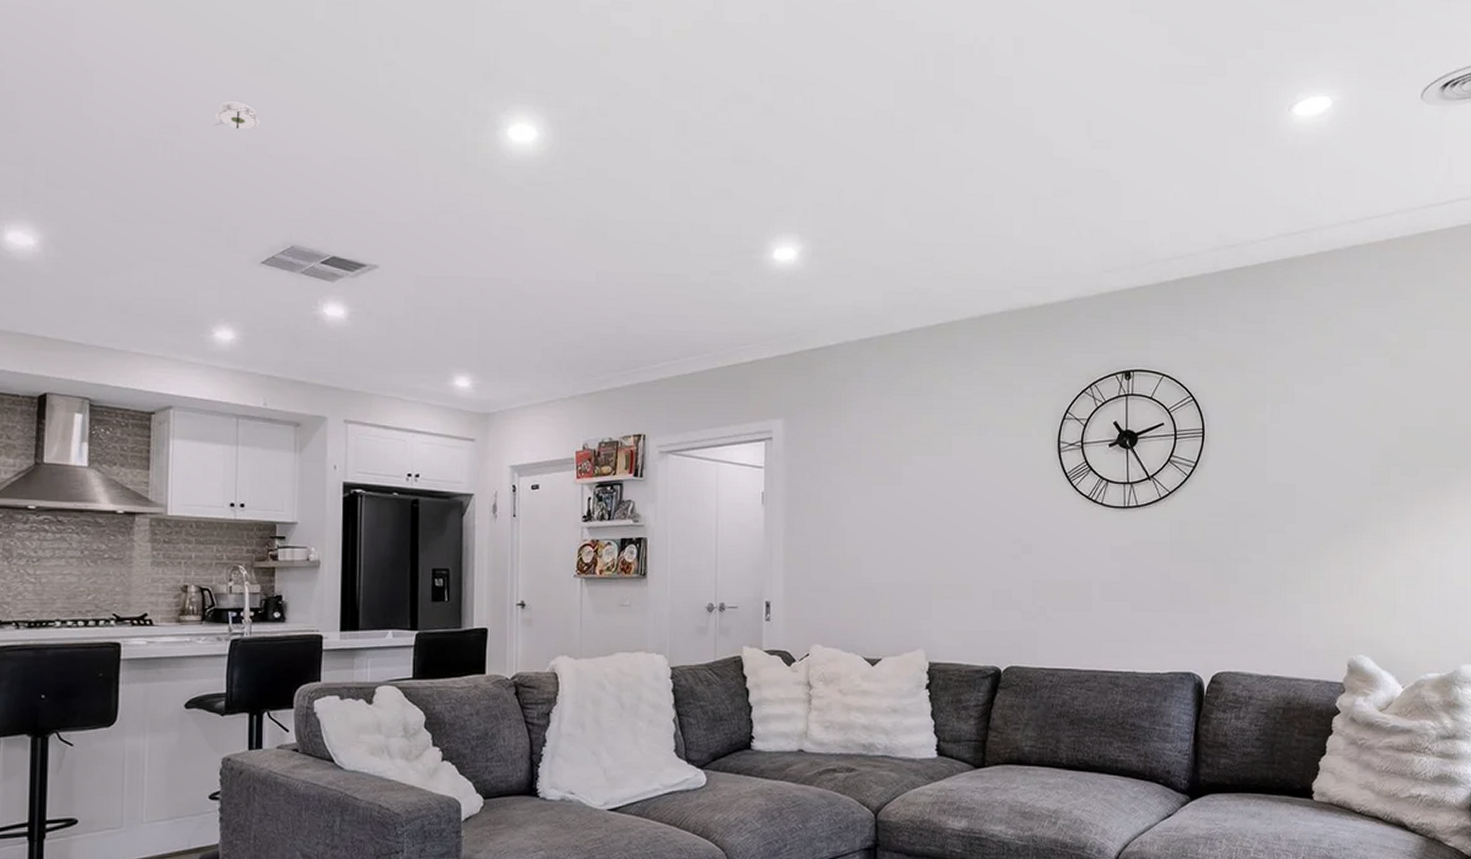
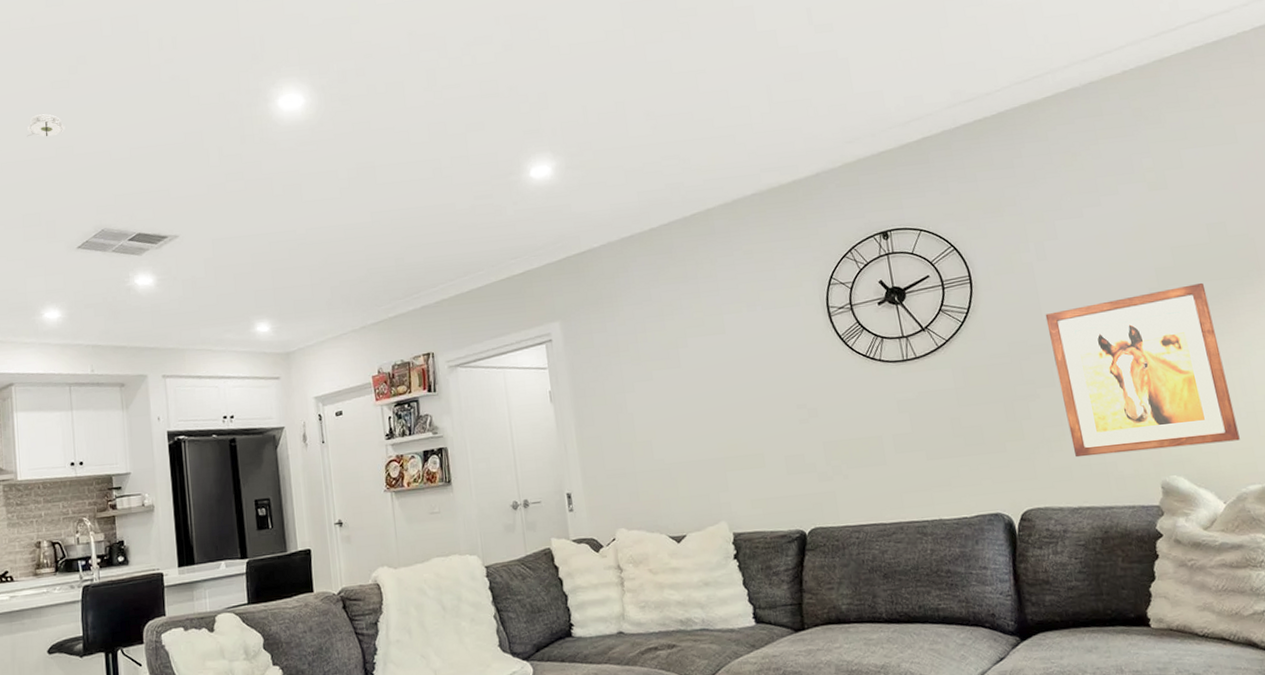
wall art: none [1269,467,1428,628] -> present [1045,282,1240,458]

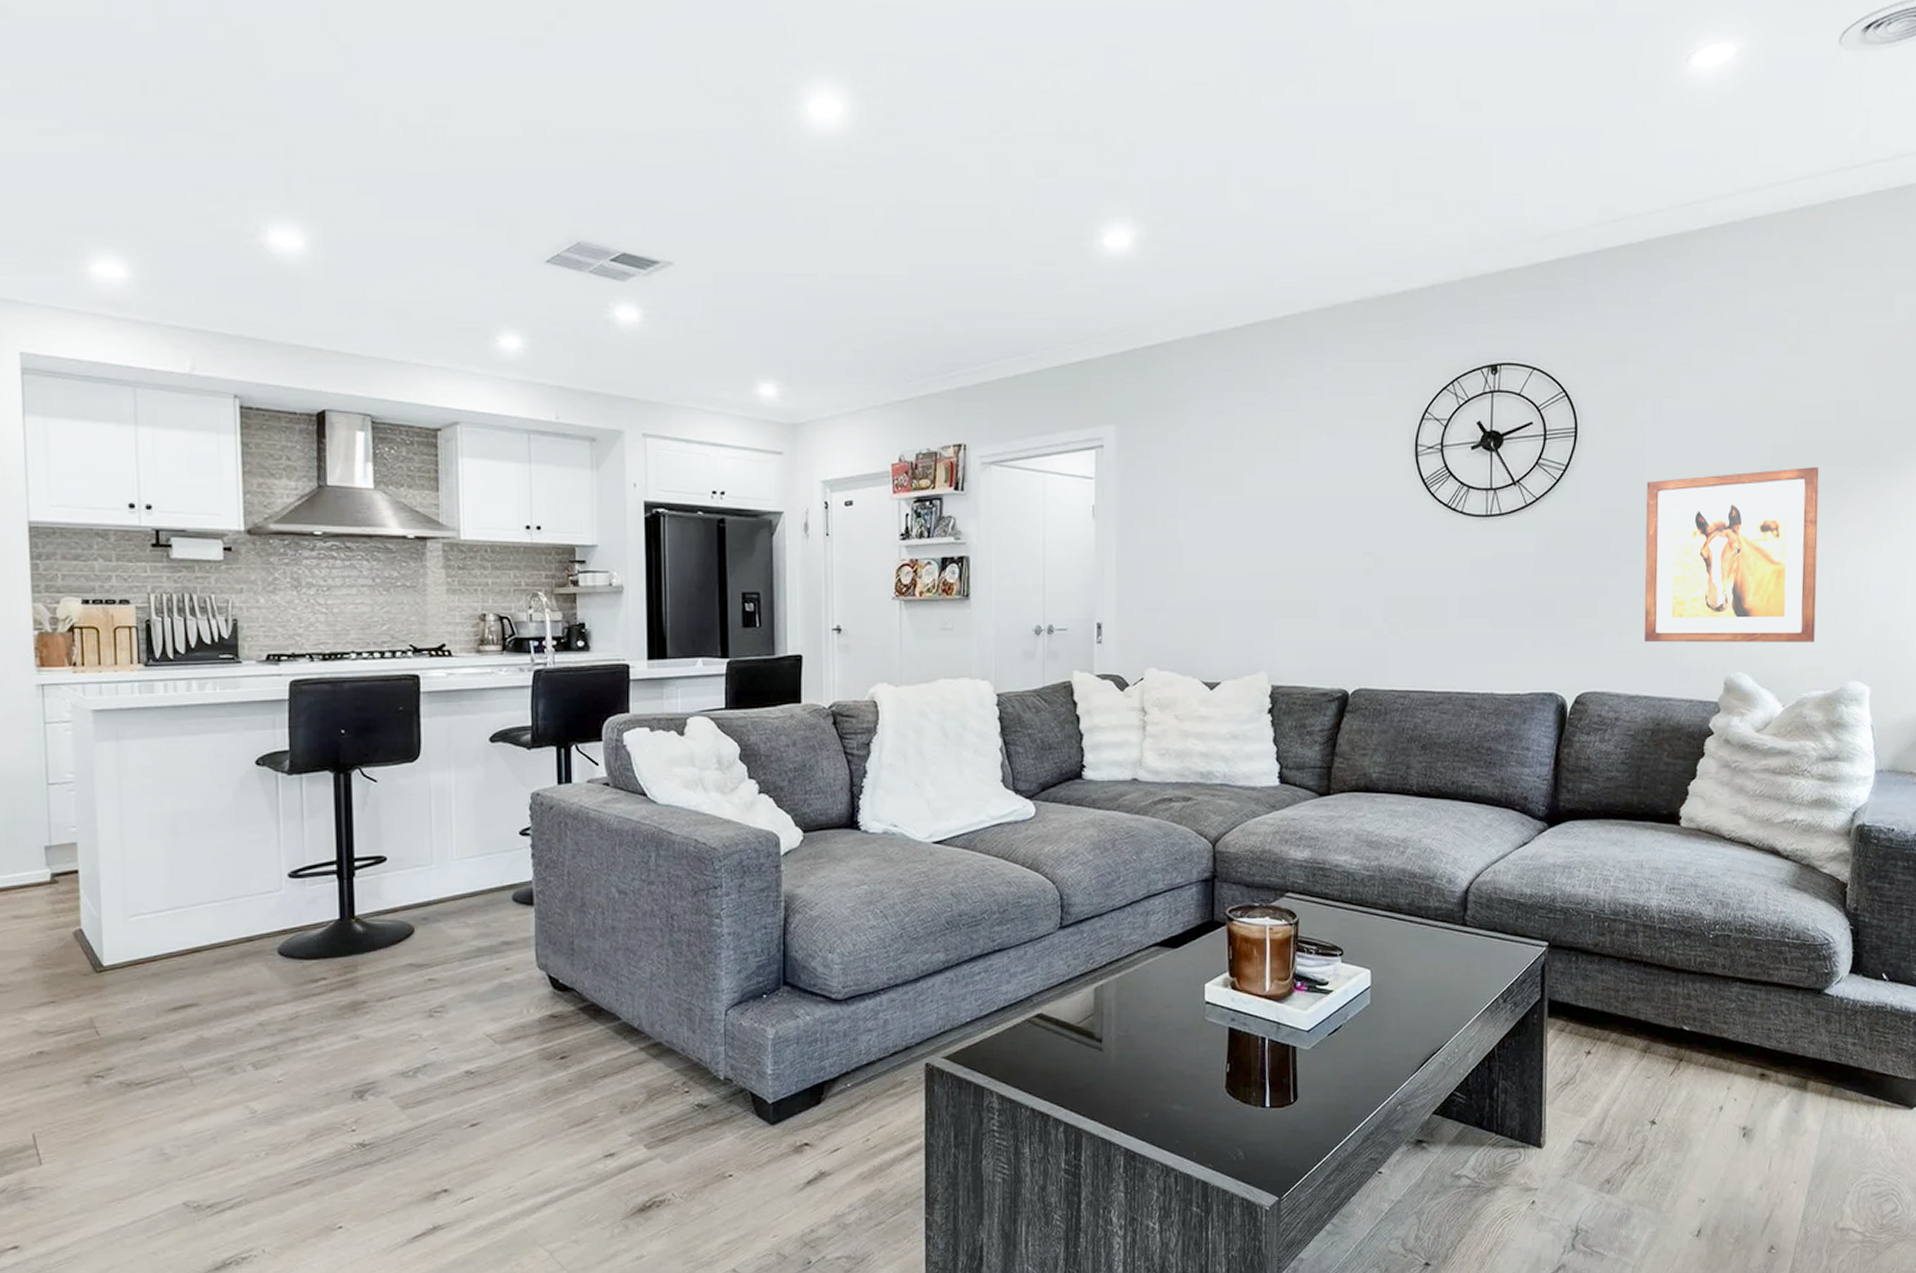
smoke detector: present [27,114,65,137] -> none [486,79,537,110]

